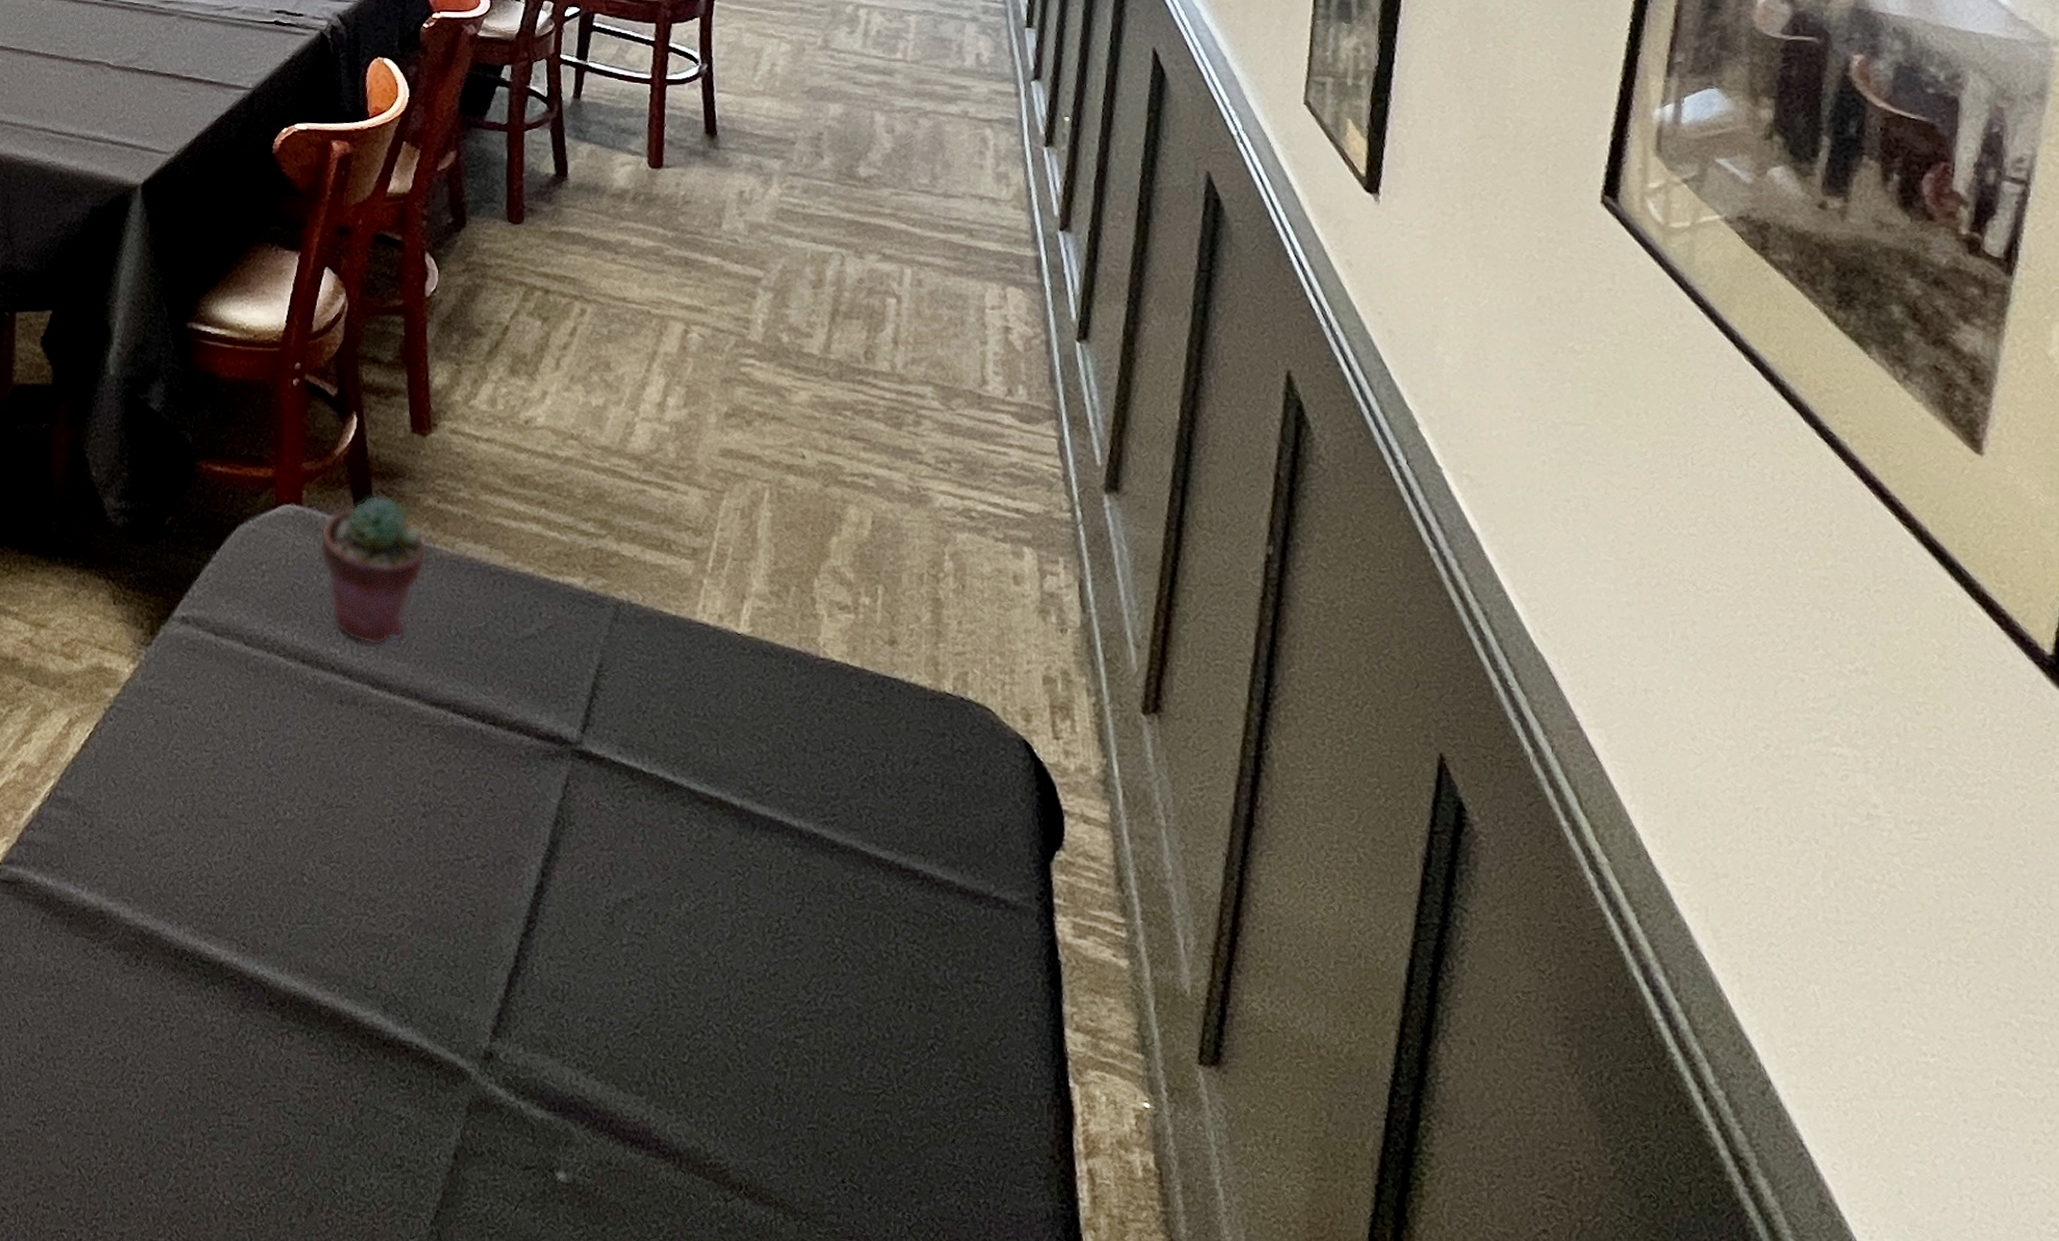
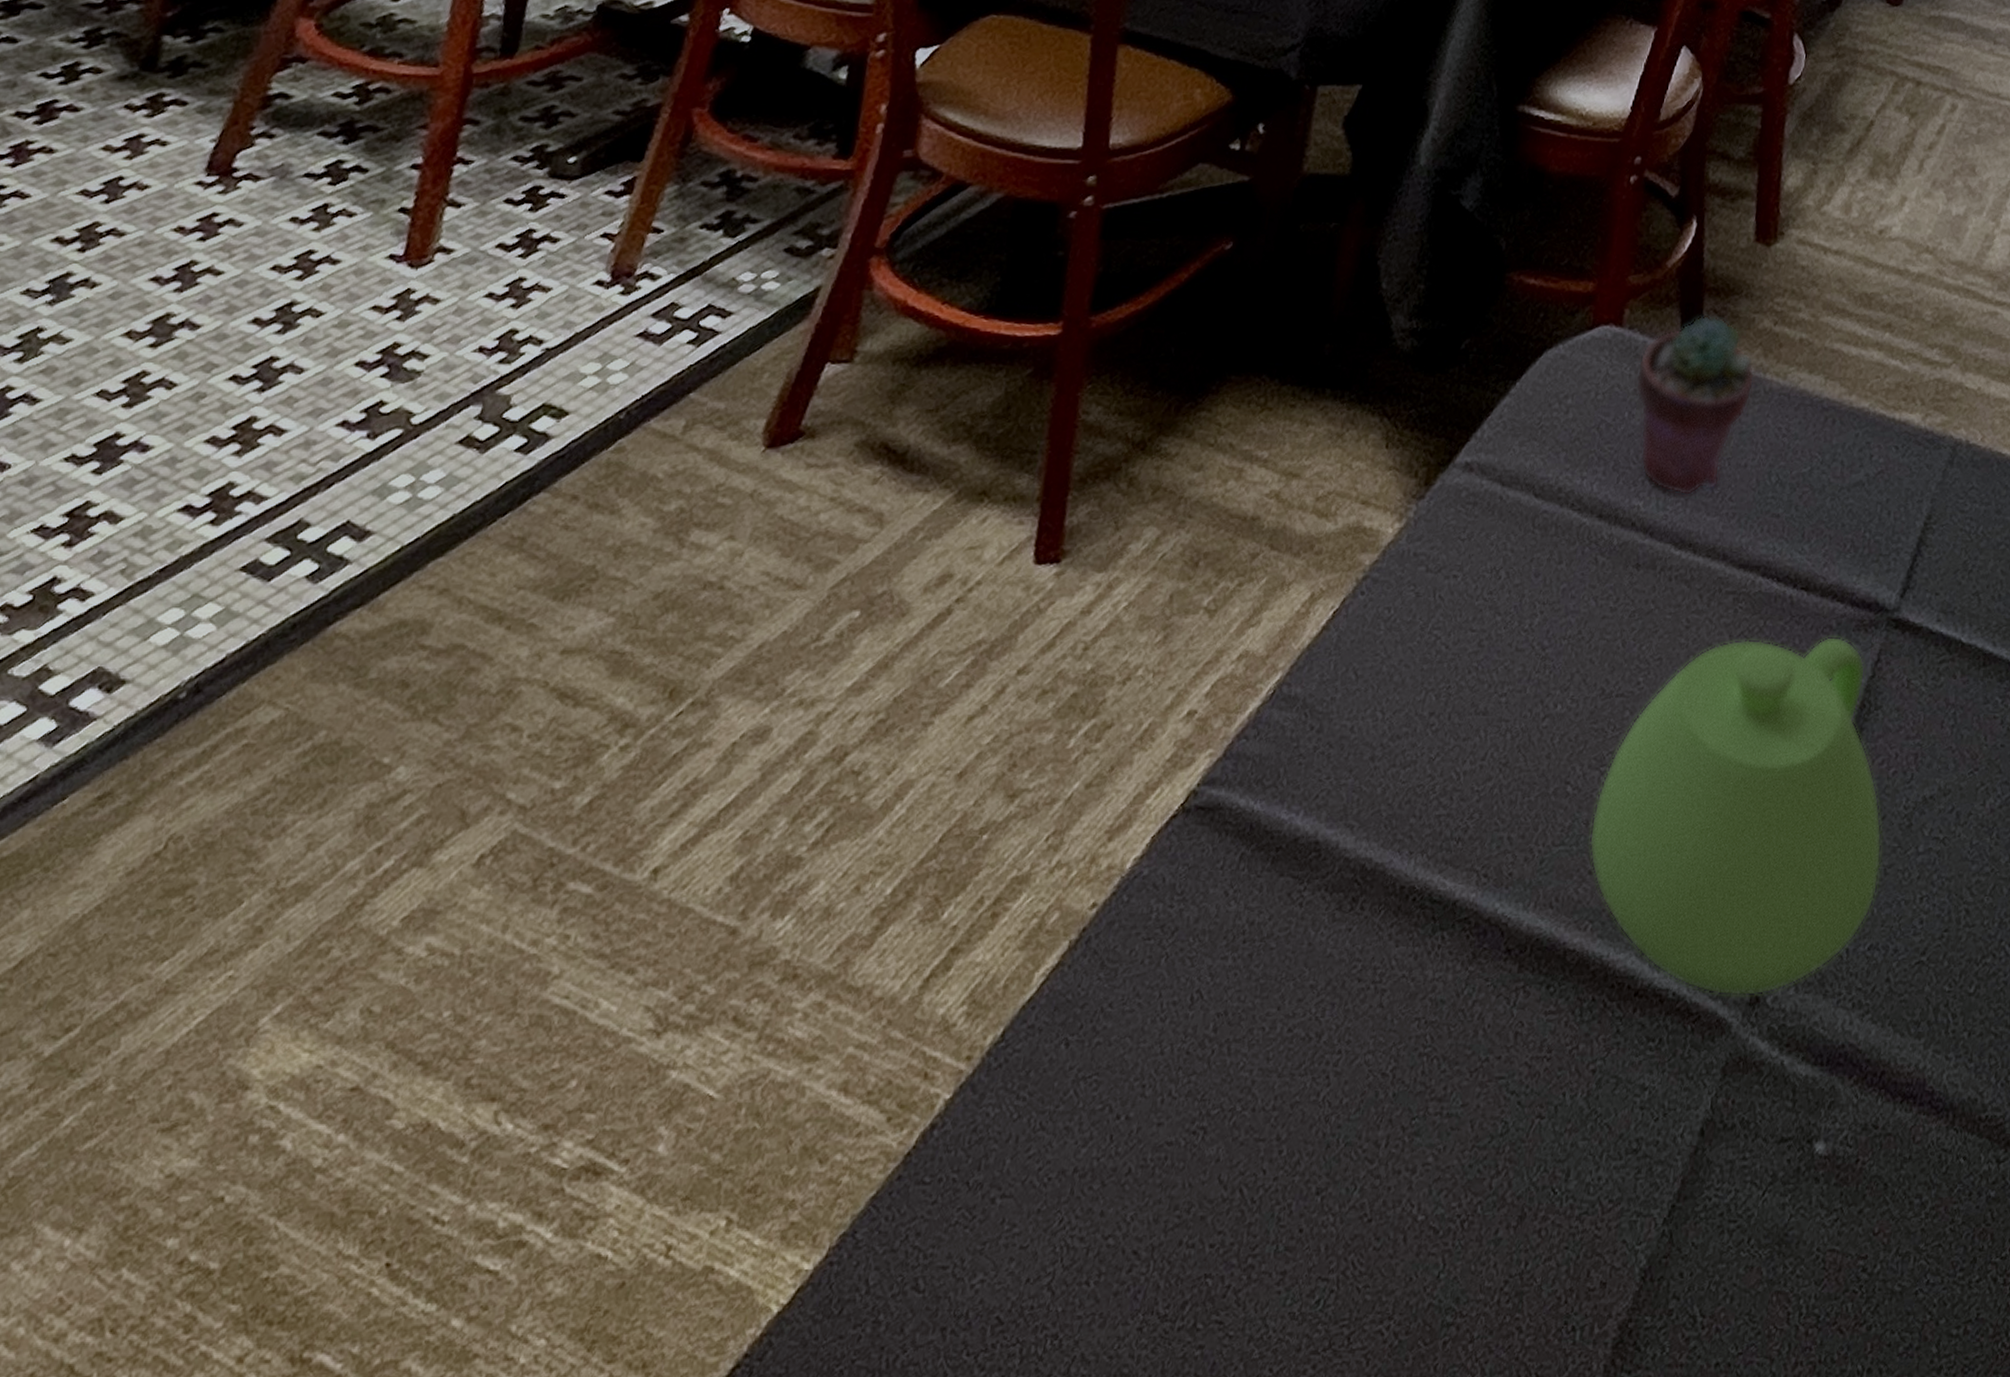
teapot: none [328,763,590,1053] -> present [1588,636,1883,997]

